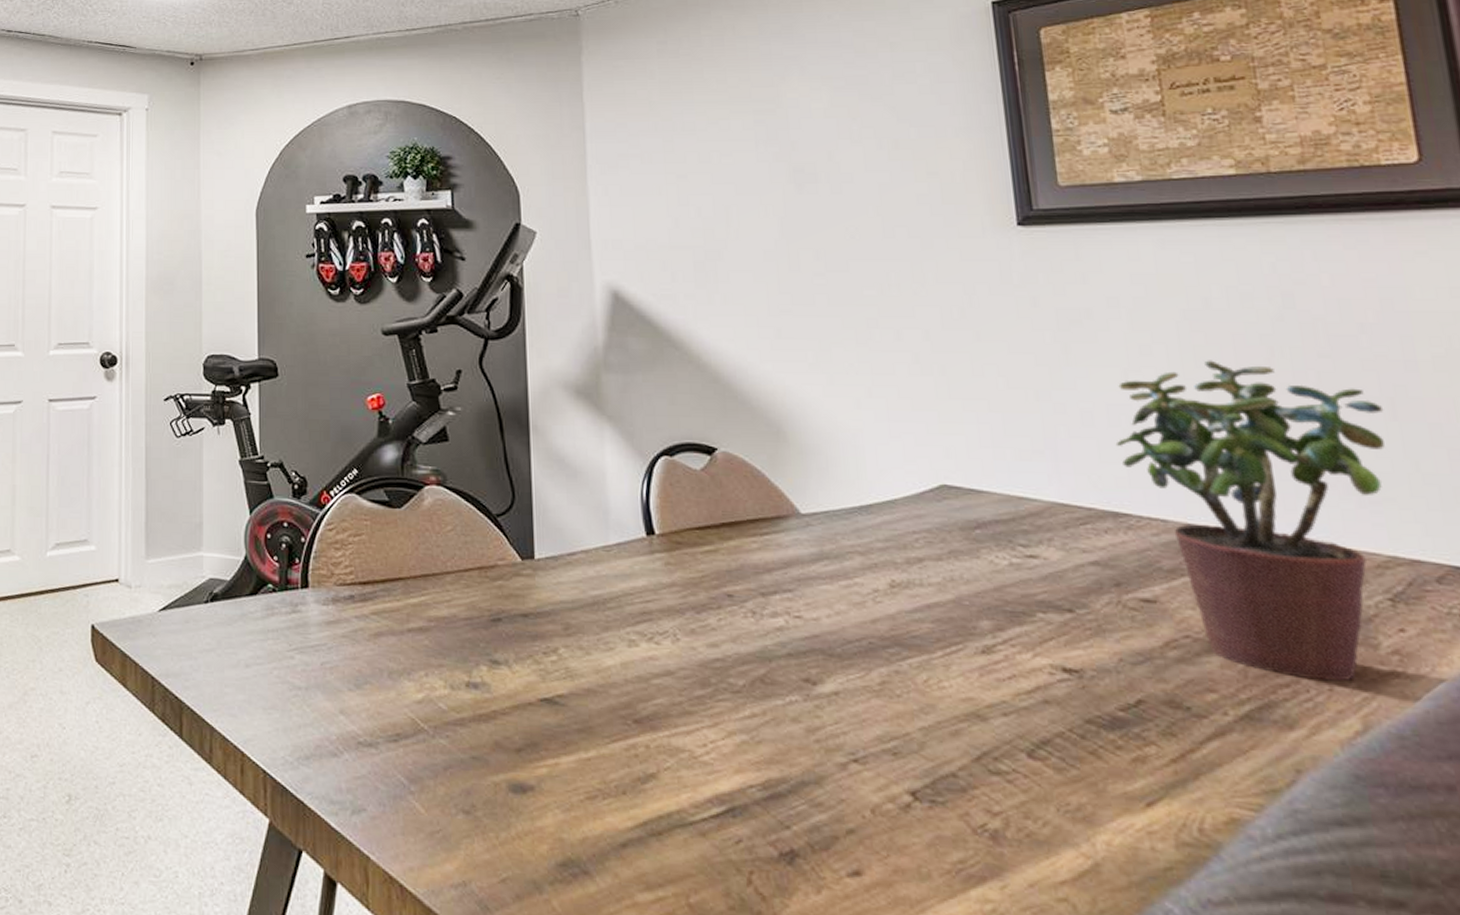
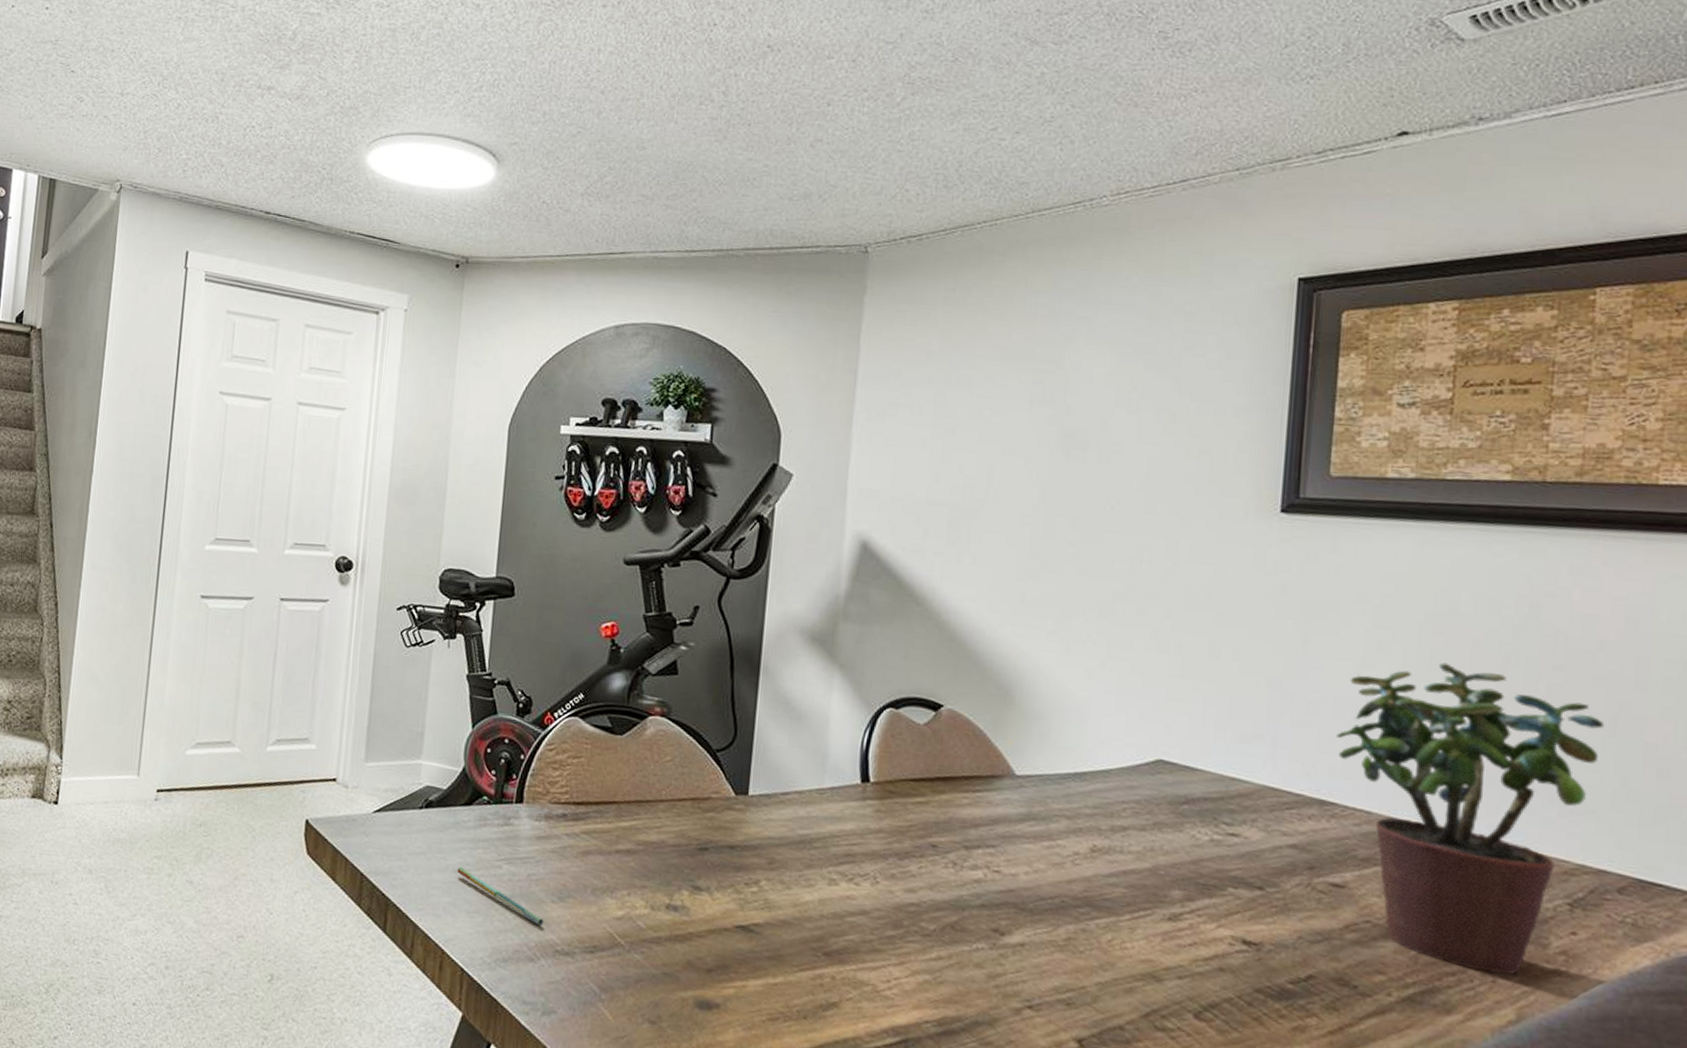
pen: none [249,661,343,718] -> present [457,867,544,927]

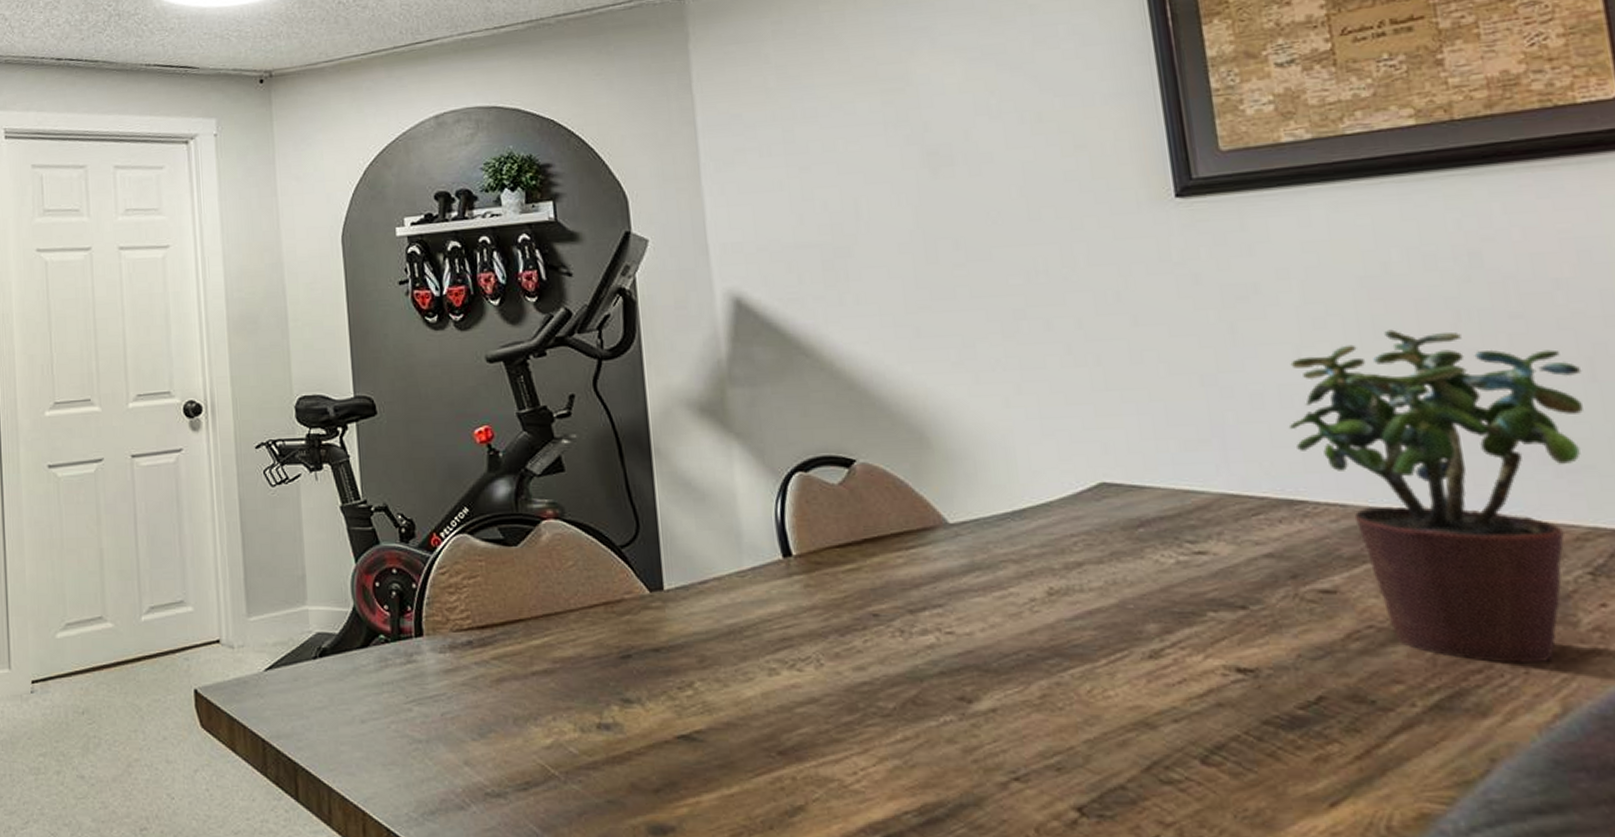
pen: present [457,867,544,927] -> none [364,717,467,769]

